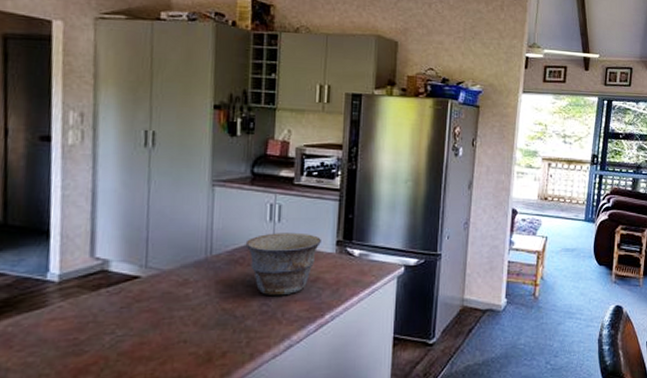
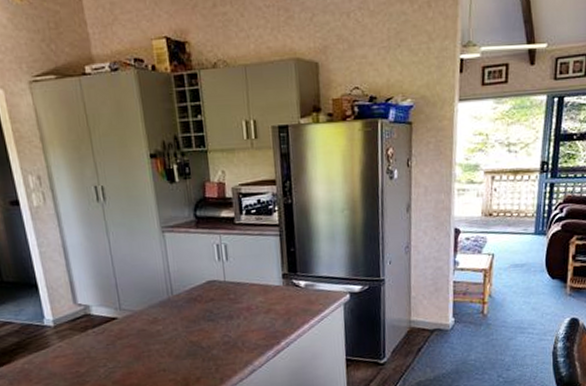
bowl: present [245,232,321,296] -> none [200,269,268,328]

